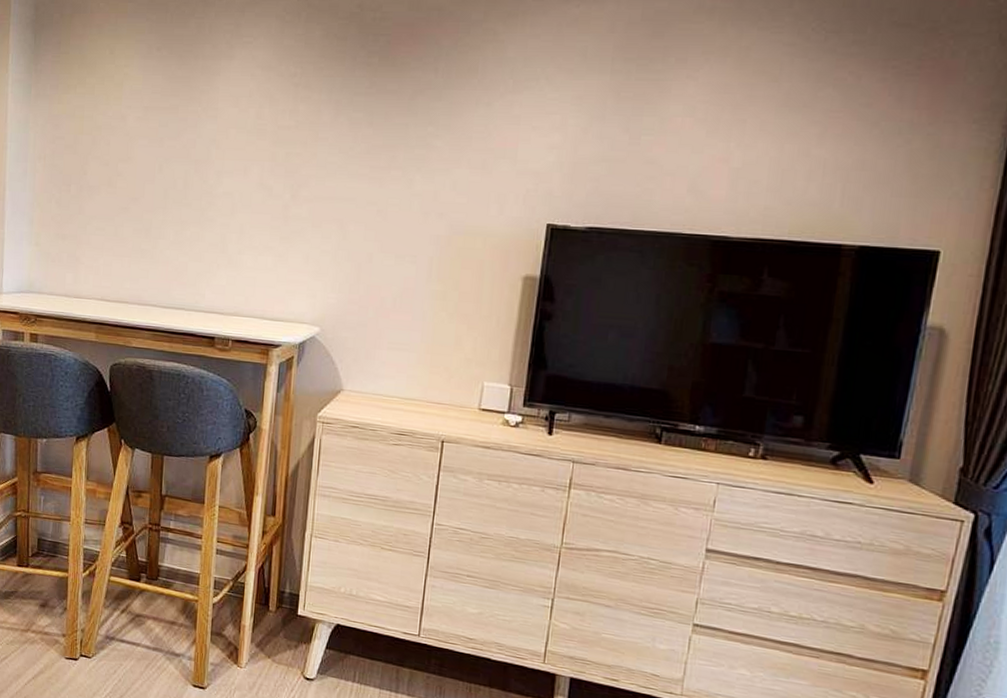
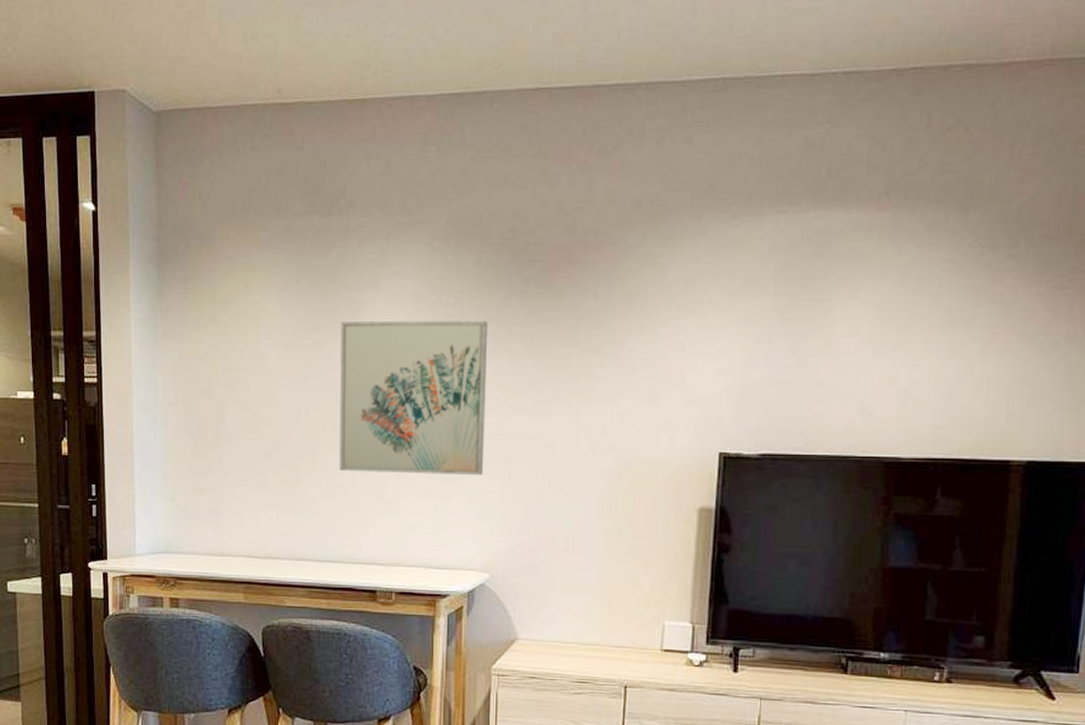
wall art: none [187,88,332,236] -> present [339,320,489,476]

